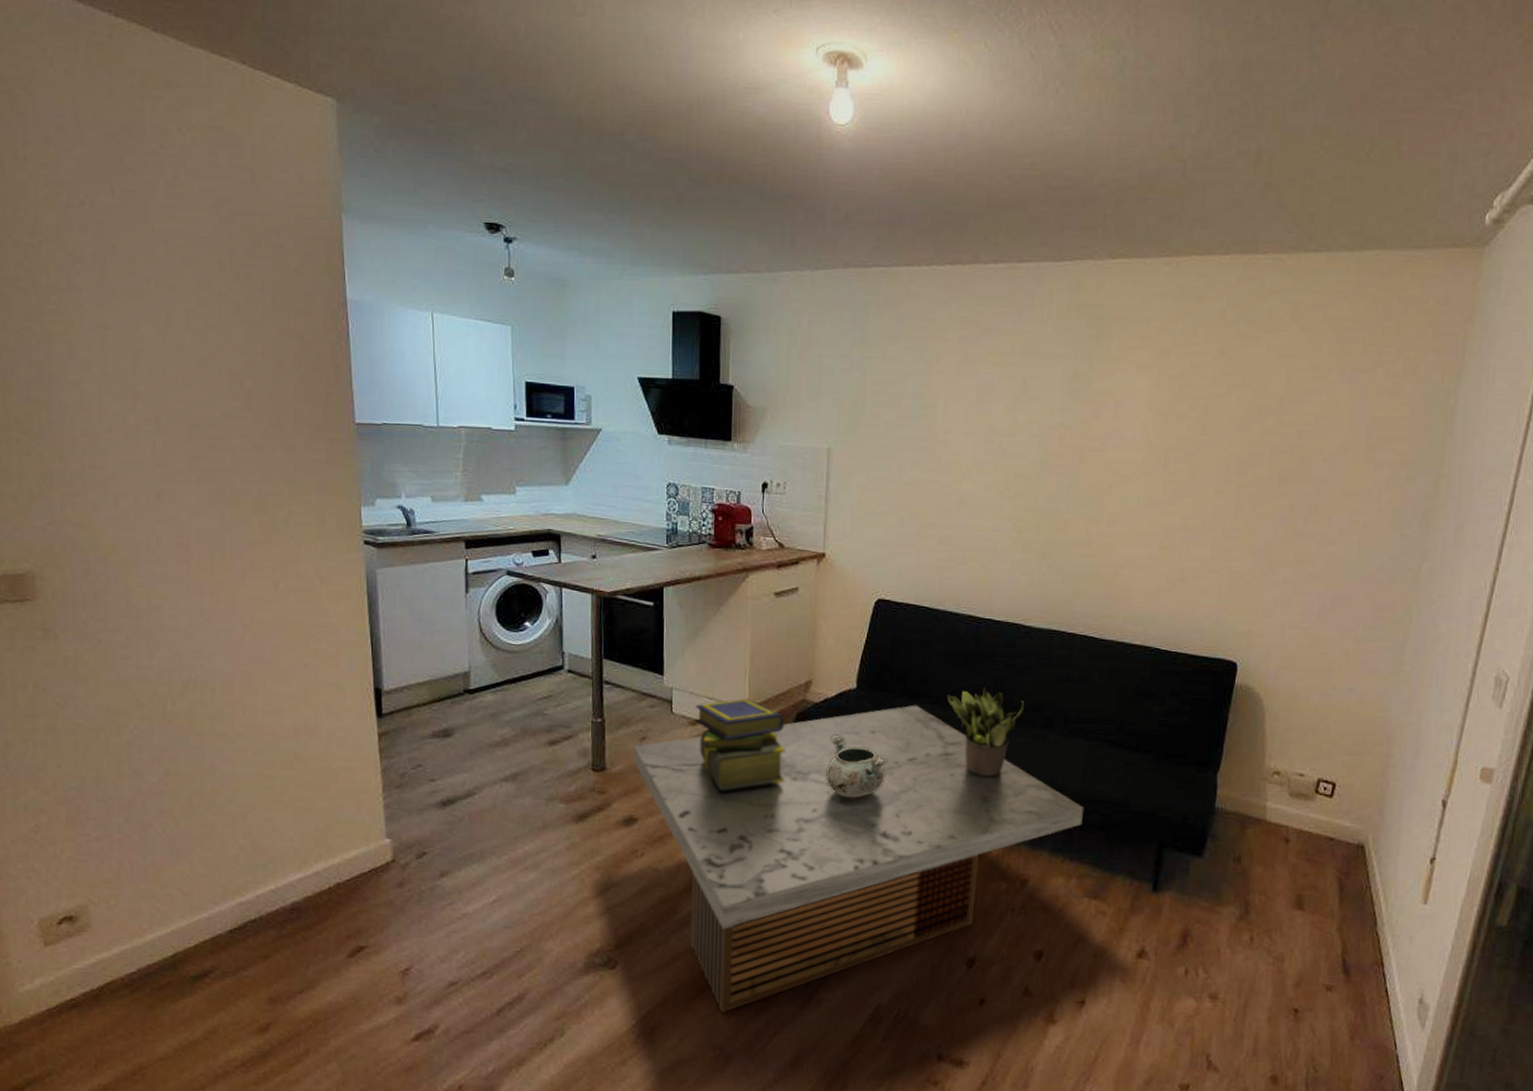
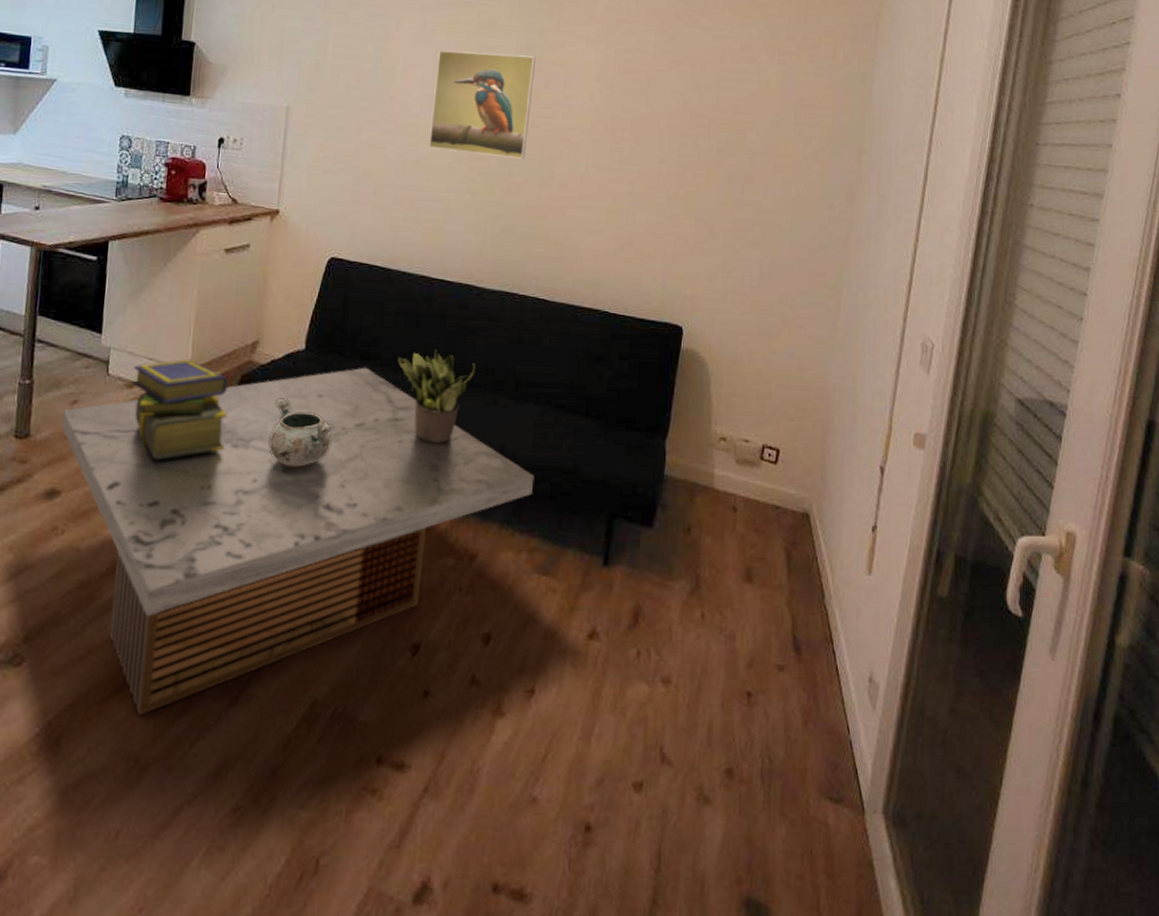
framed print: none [973,382,1084,495] -> present [429,49,536,159]

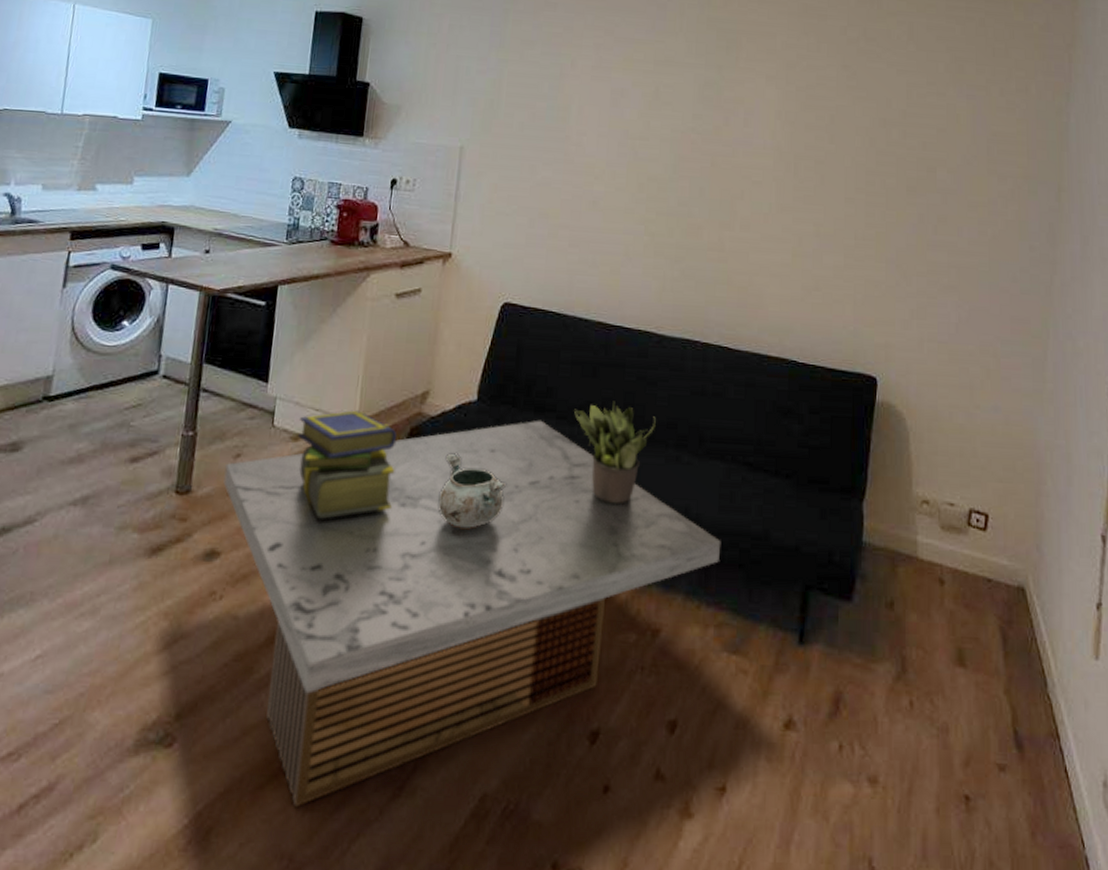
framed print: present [429,49,536,159] -> none [606,87,715,199]

